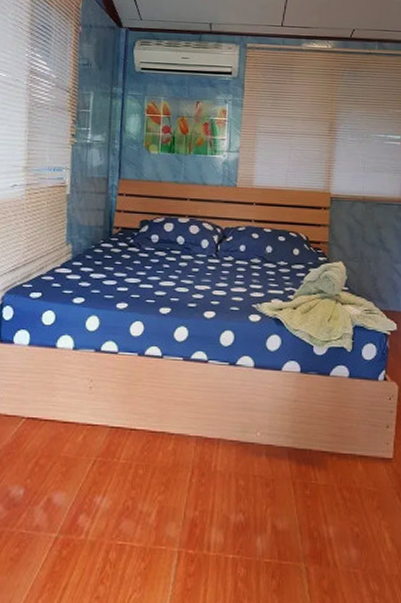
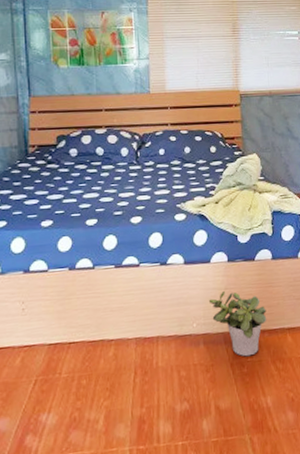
potted plant: none [275,403,337,478] -> present [208,291,267,357]

